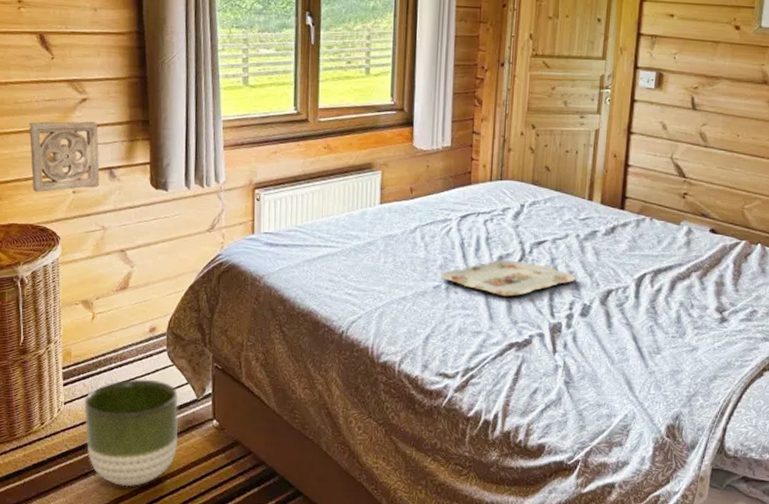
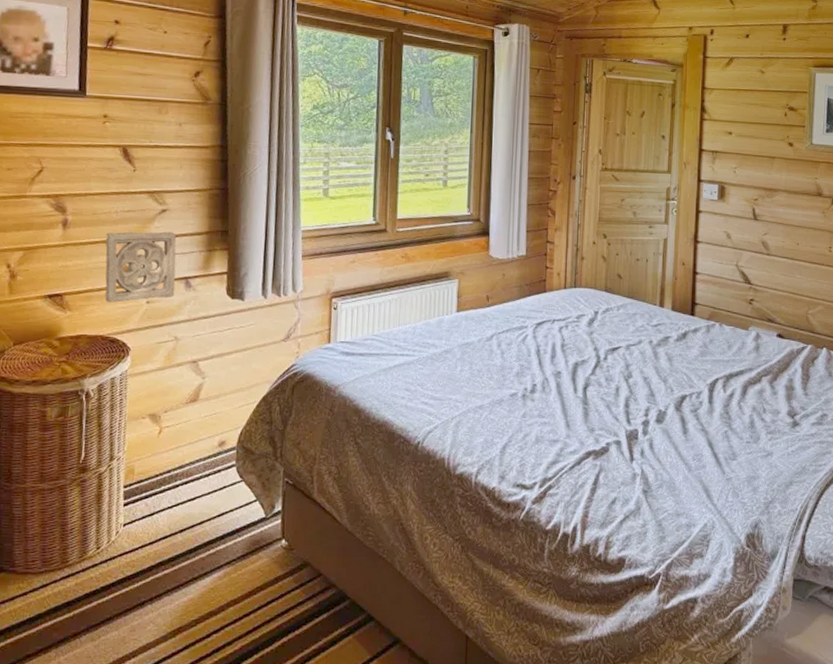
planter: present [84,379,179,487] -> none [144,497,245,617]
serving tray: present [440,259,576,297] -> none [517,366,650,404]

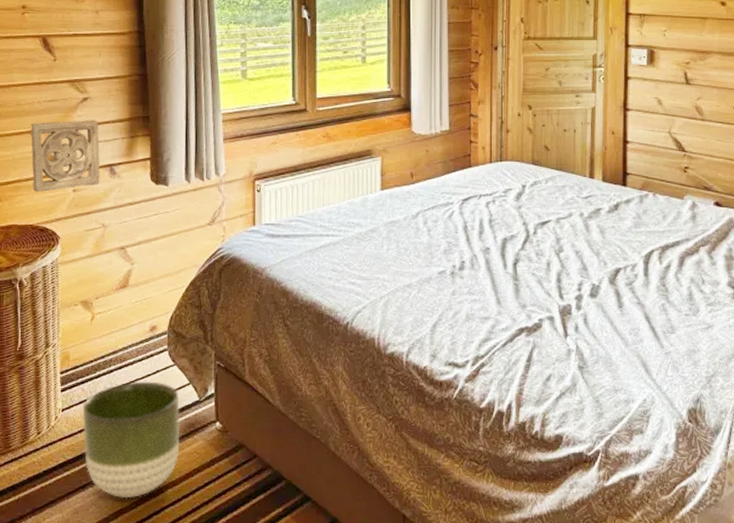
planter: none [144,497,245,617] -> present [82,381,181,499]

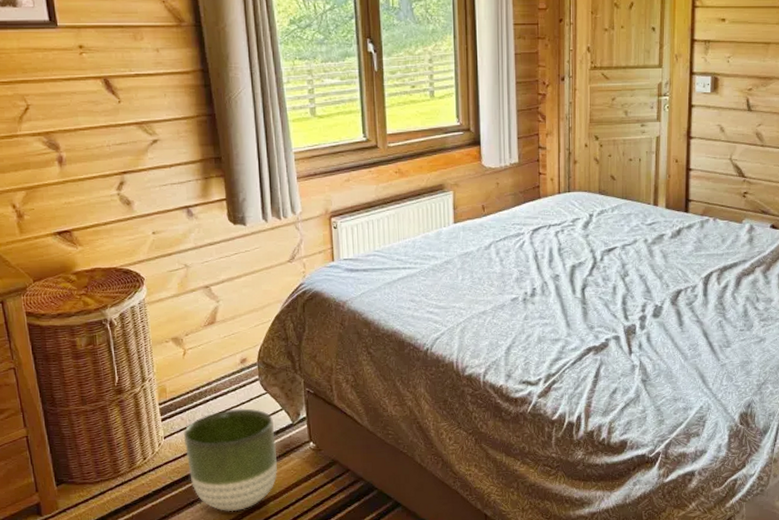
wall ornament: present [30,120,100,192] -> none [102,162,178,235]

